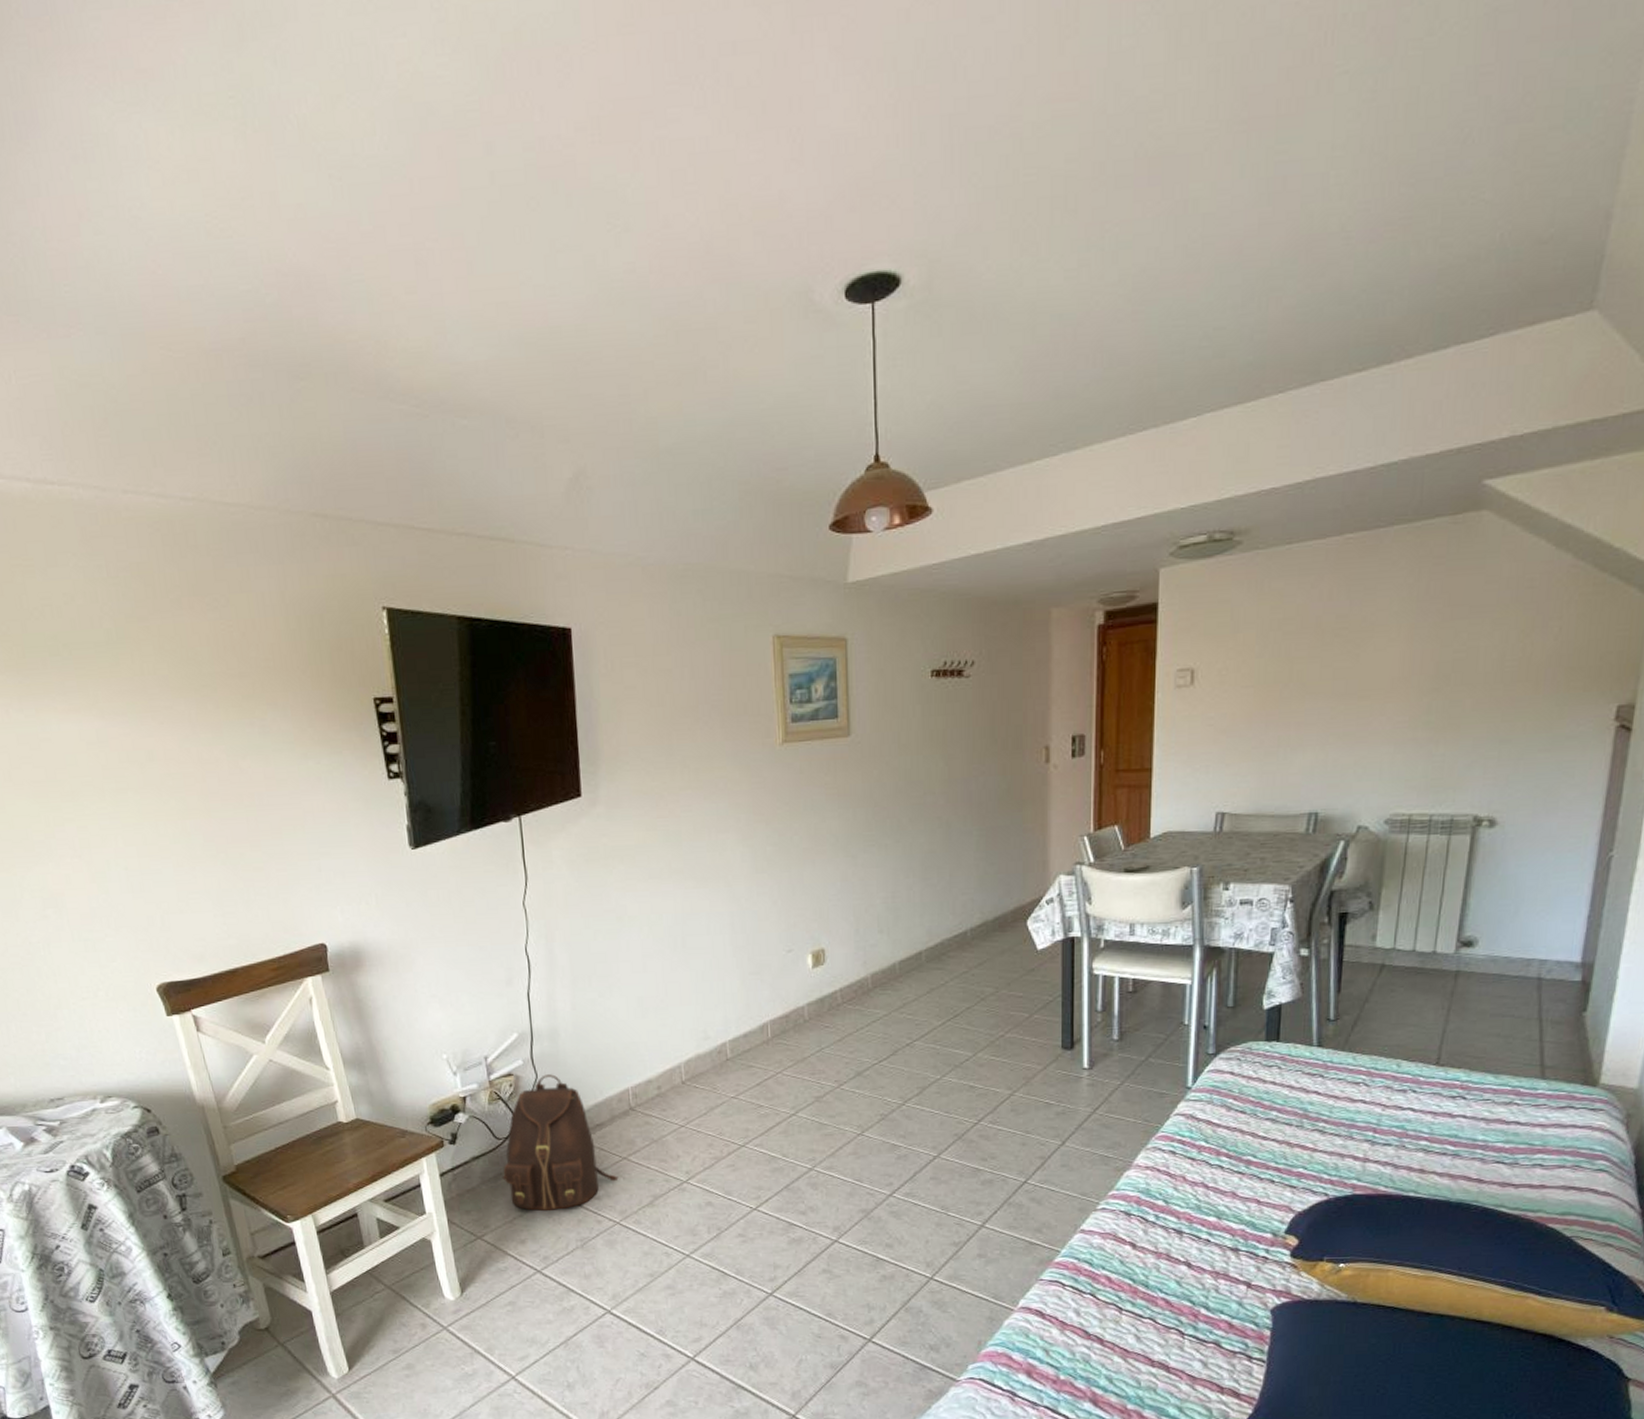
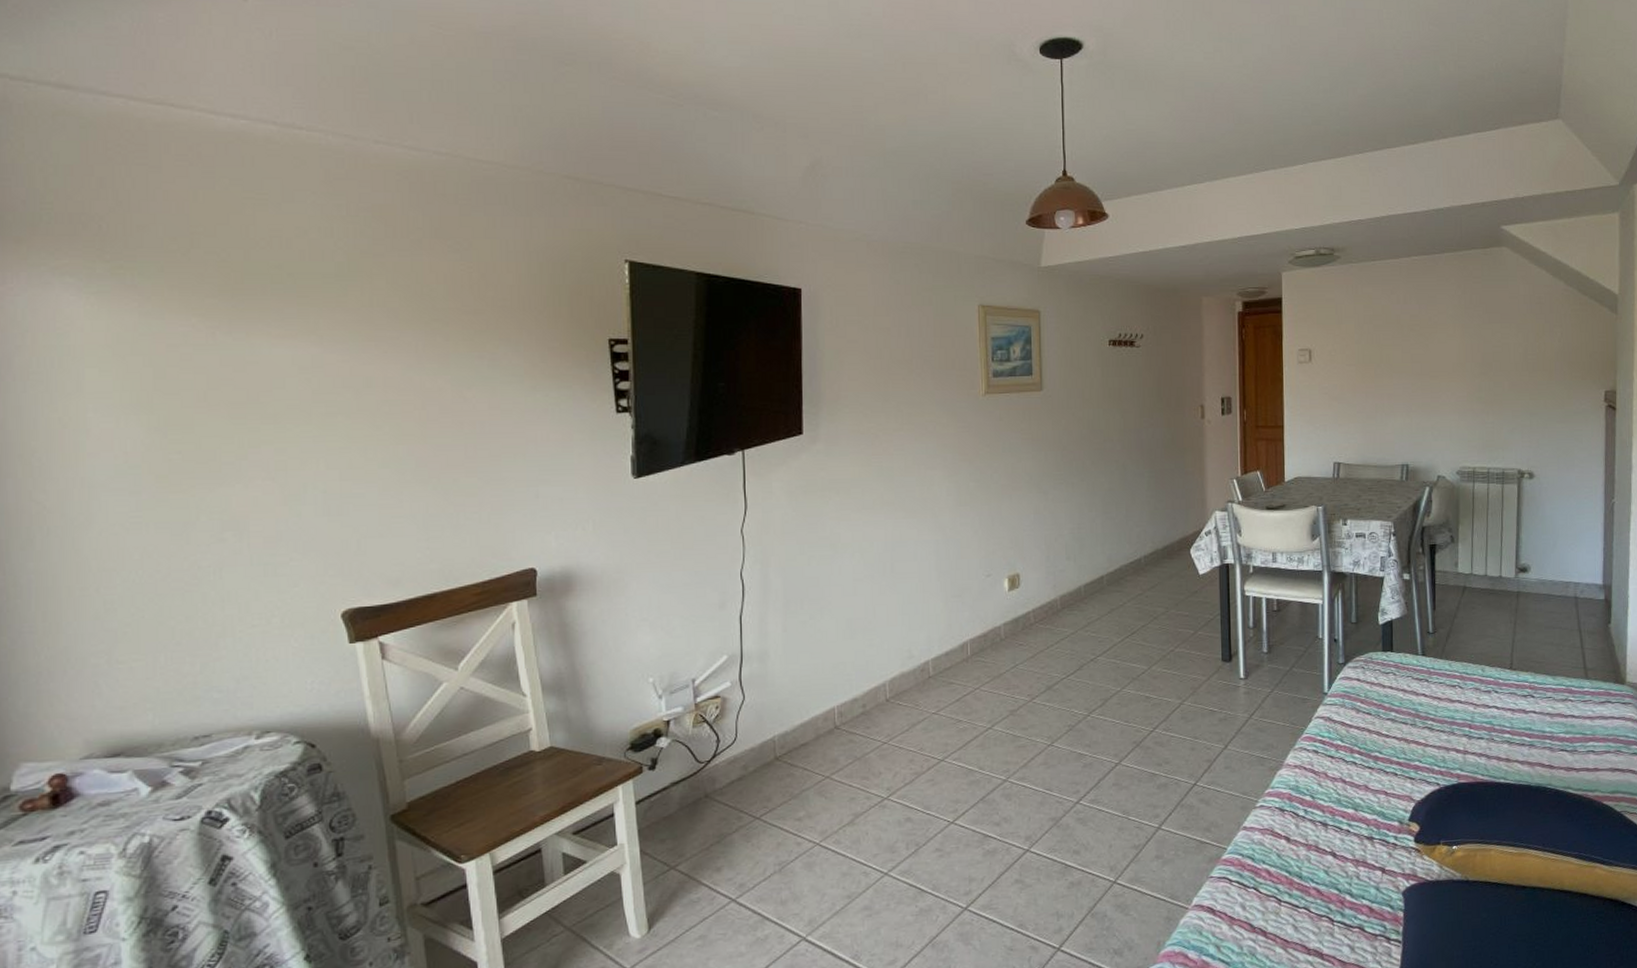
backpack: present [502,1074,619,1211] -> none [701,695,821,836]

